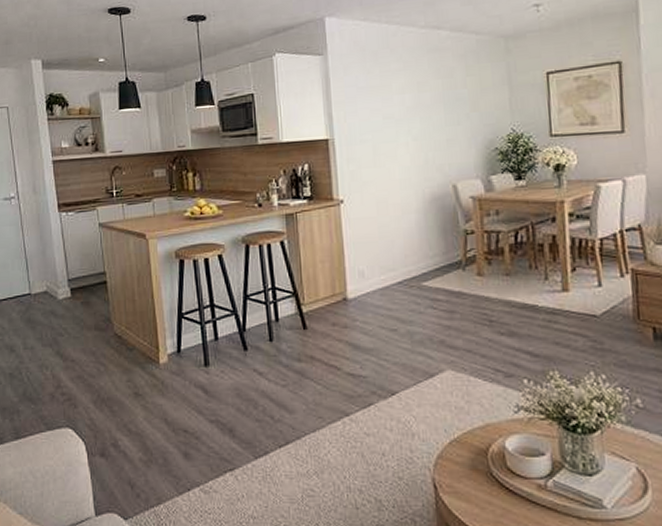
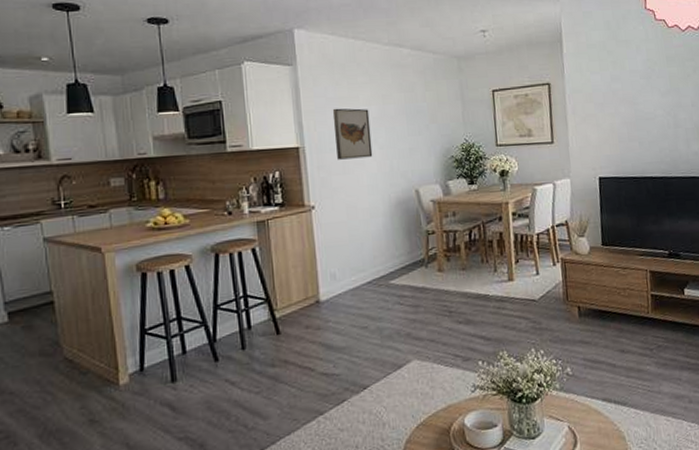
wall art: none [363,97,406,152] -> present [332,108,373,160]

